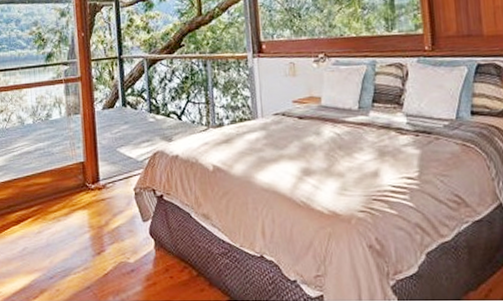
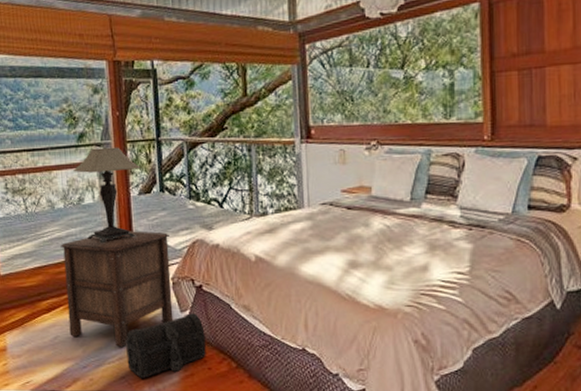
nightstand: none [29,144,136,257] -> present [60,231,174,347]
table lamp: none [42,65,104,157] -> present [73,147,141,244]
treasure chest: none [89,222,168,289] -> present [124,313,206,379]

